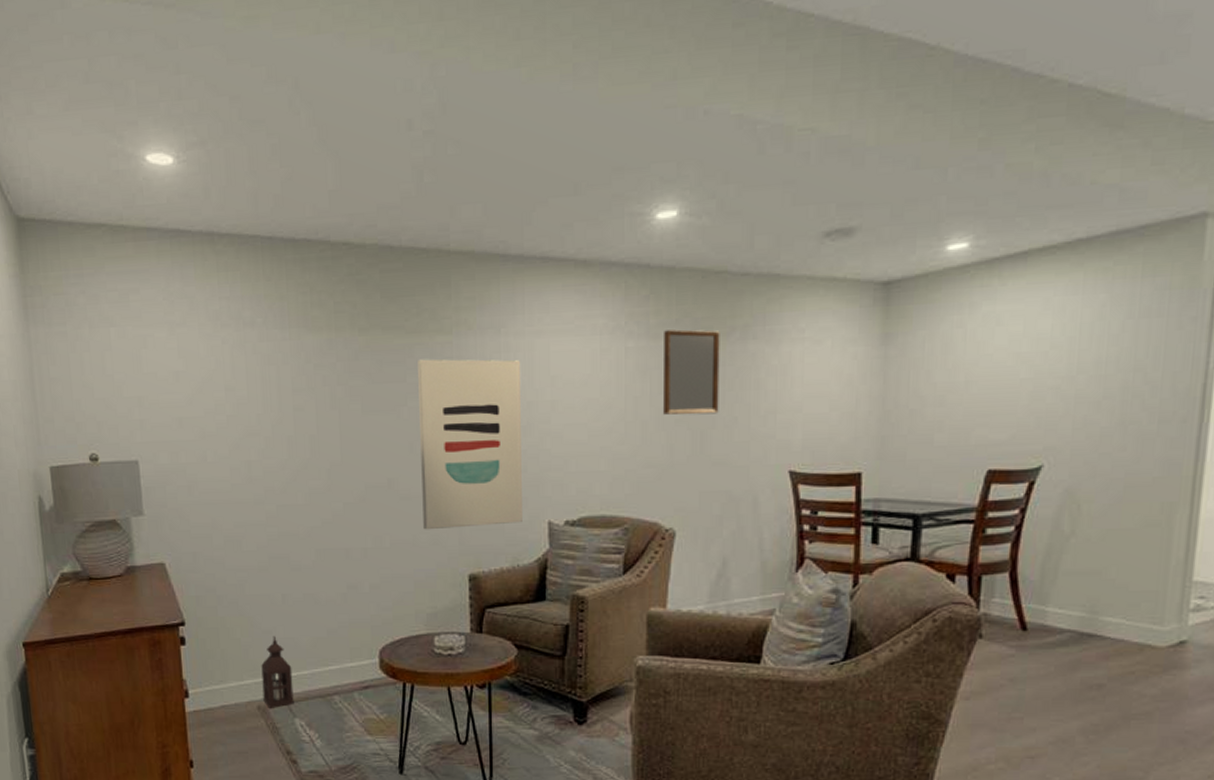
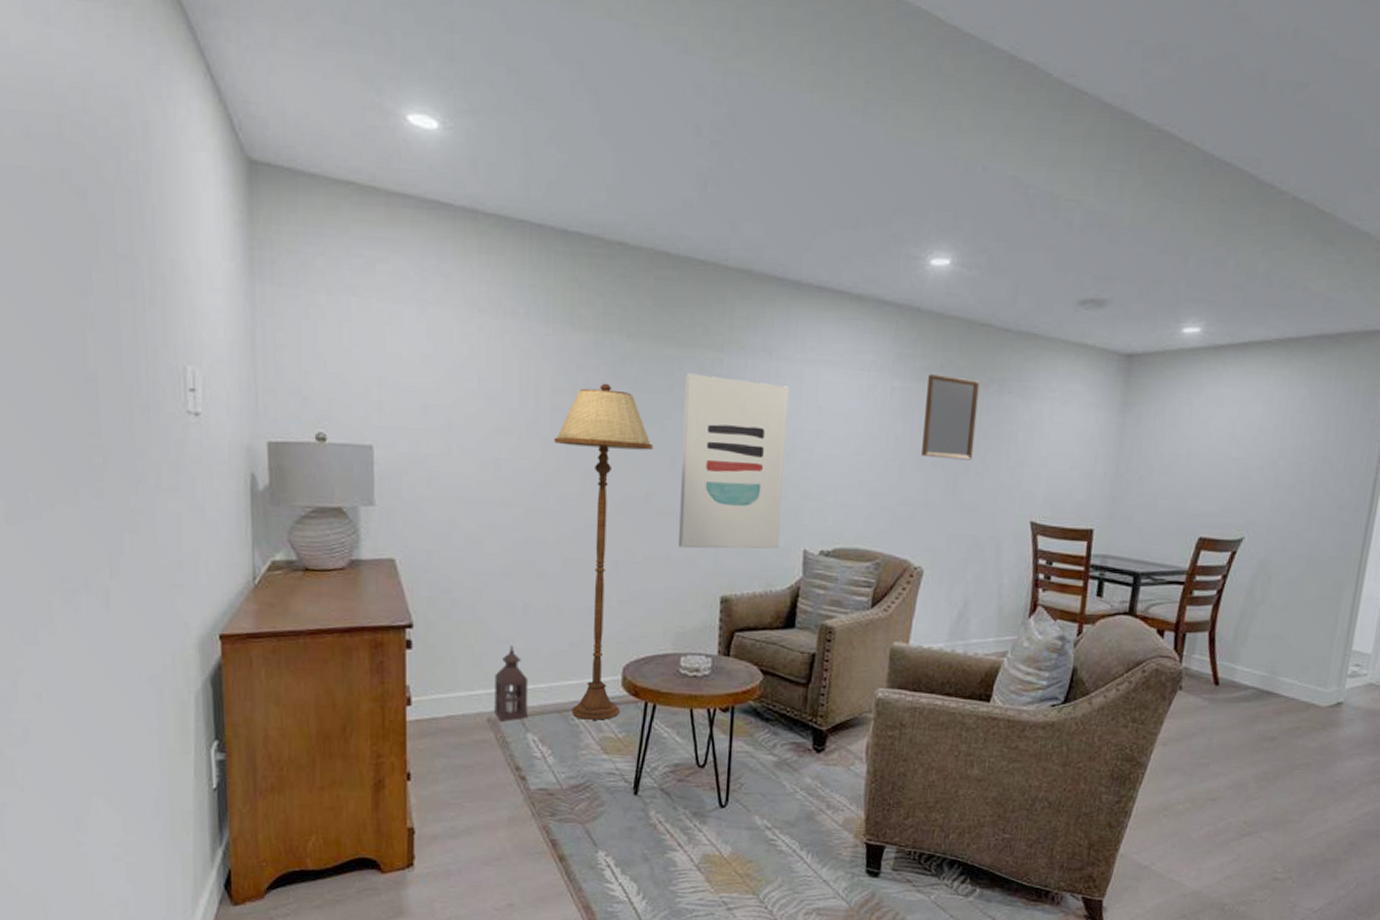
floor lamp: none [298,378,391,703] -> present [554,383,653,720]

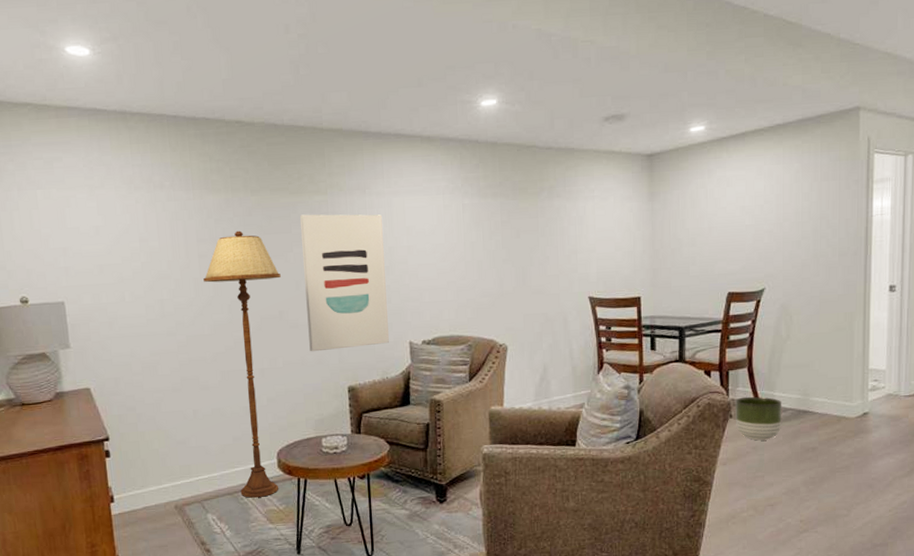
lantern: present [494,646,528,721] -> none [177,445,206,507]
home mirror: present [921,374,980,461] -> none [491,190,535,256]
planter: none [1185,666,1244,722] -> present [735,396,782,441]

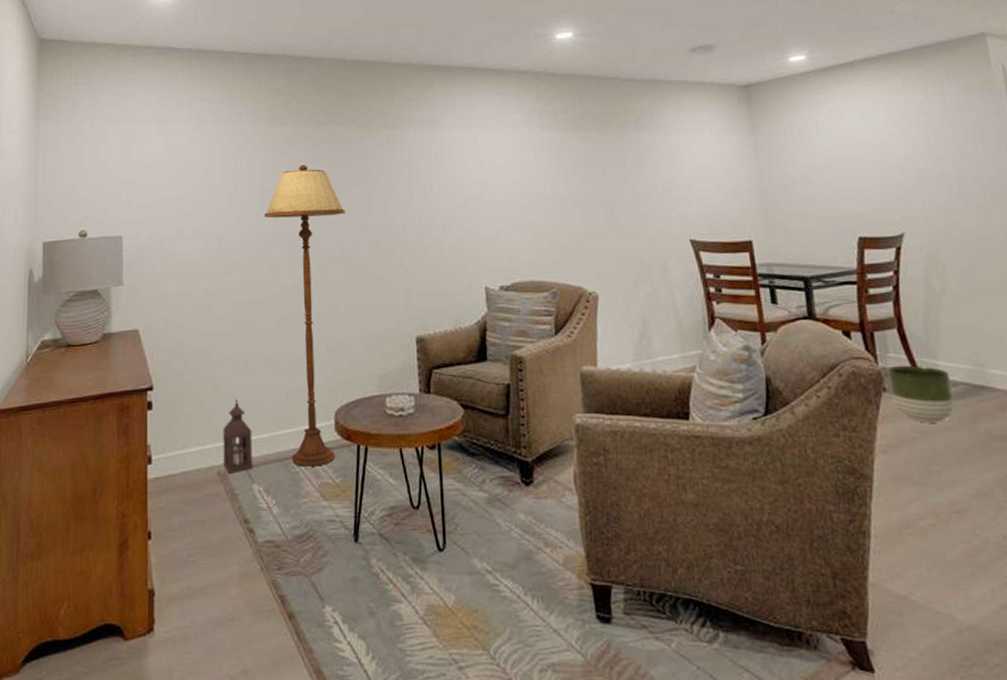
lantern: none [177,445,206,507] -> present [223,399,253,474]
wall art: present [300,214,389,352] -> none [367,148,462,296]

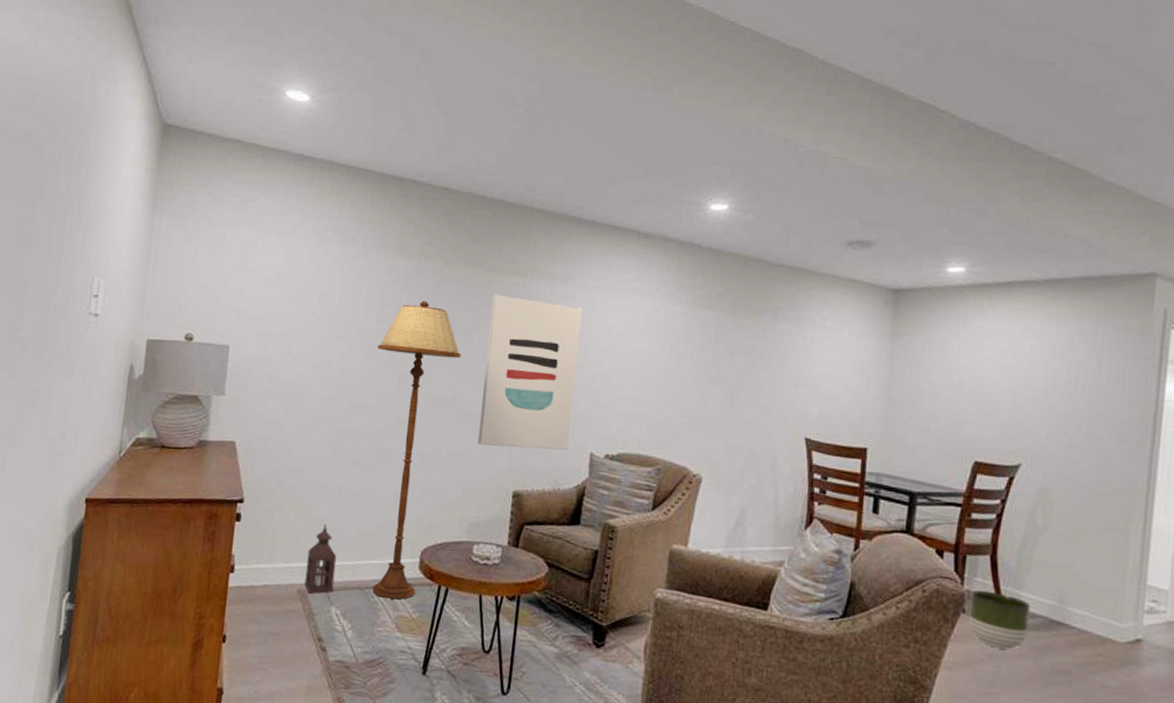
wall art: none [367,148,462,296] -> present [478,294,582,451]

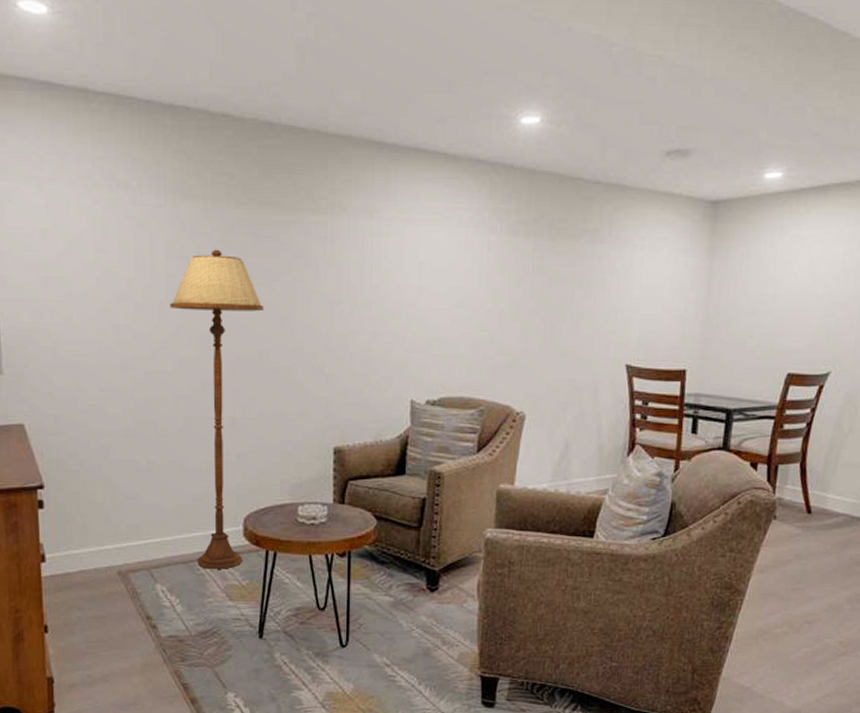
lantern: present [304,524,337,594] -> none [123,502,156,574]
wall art: present [478,294,582,451] -> none [292,236,390,403]
planter: present [969,590,1031,650] -> none [779,496,835,548]

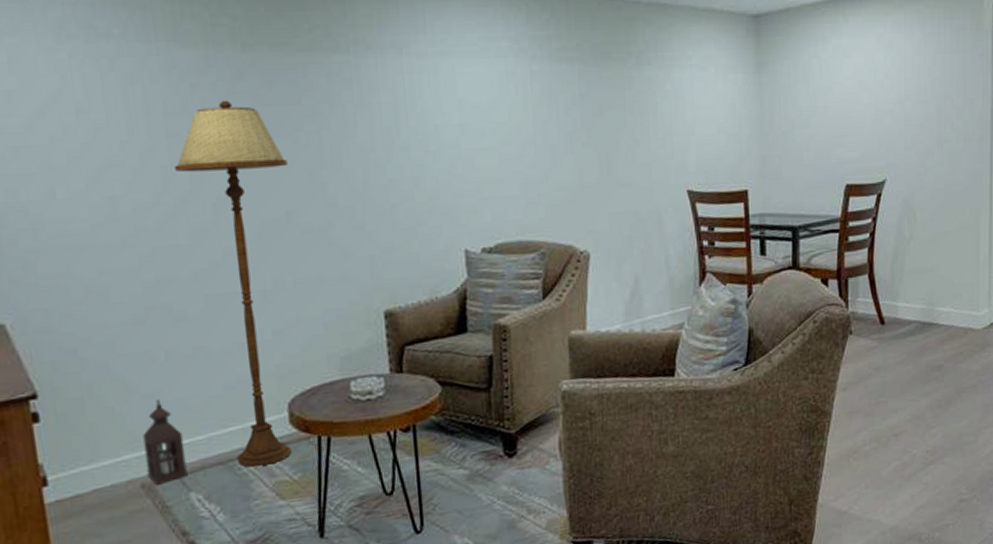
lantern: none [123,502,156,574] -> present [143,400,188,485]

